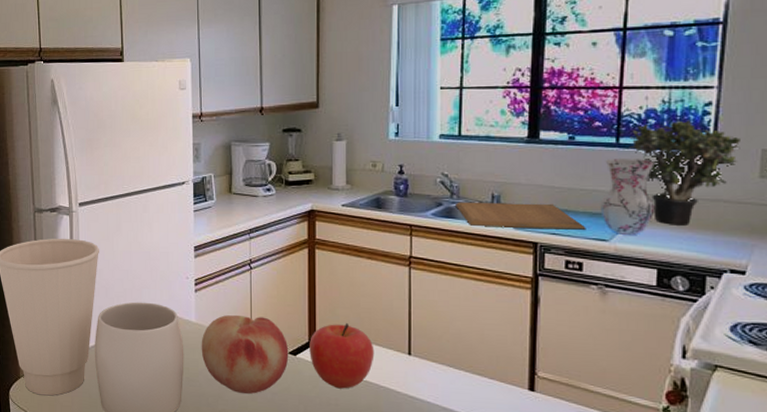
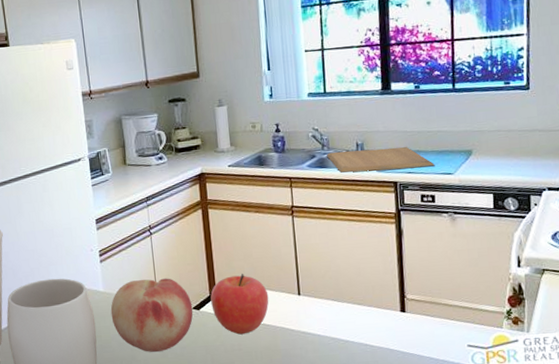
vase: present [600,159,655,235] -> none [444,100,487,167]
potted plant: present [629,120,740,225] -> none [463,64,548,155]

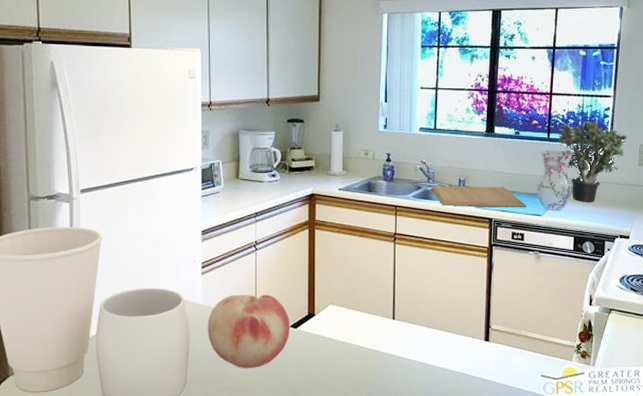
fruit: present [210,274,269,335] -> none [309,295,365,355]
vase: none [444,100,487,167] -> present [536,150,573,210]
potted plant: none [463,64,548,155] -> present [556,121,627,202]

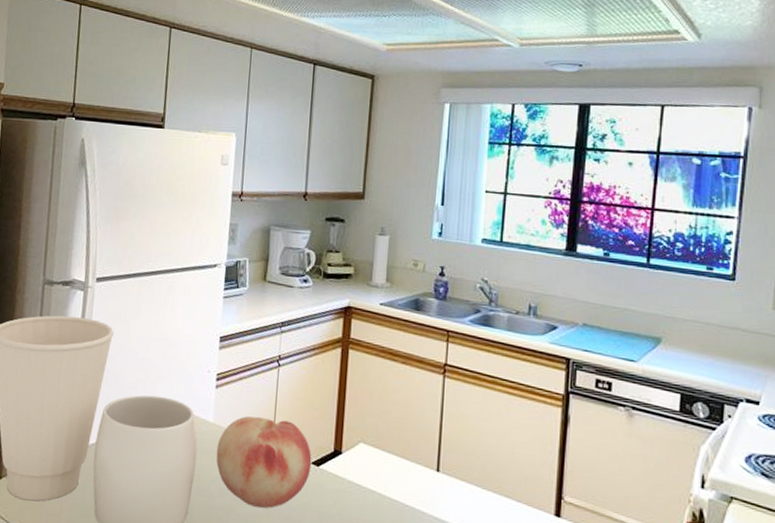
chopping board: present [431,185,527,208] -> none [493,310,617,350]
vase: present [536,150,573,210] -> none [630,279,681,357]
potted plant: present [556,121,627,202] -> none [658,246,757,351]

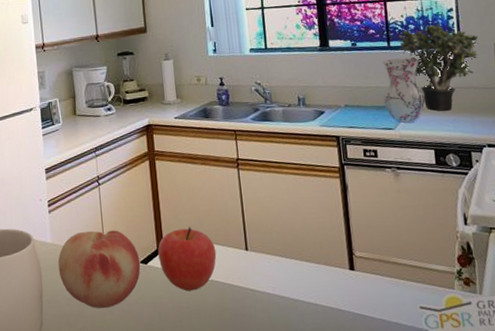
fruit: none [333,433,402,507] -> present [158,227,217,291]
vase: none [630,279,681,357] -> present [381,58,425,123]
potted plant: none [658,246,757,351] -> present [398,24,479,111]

